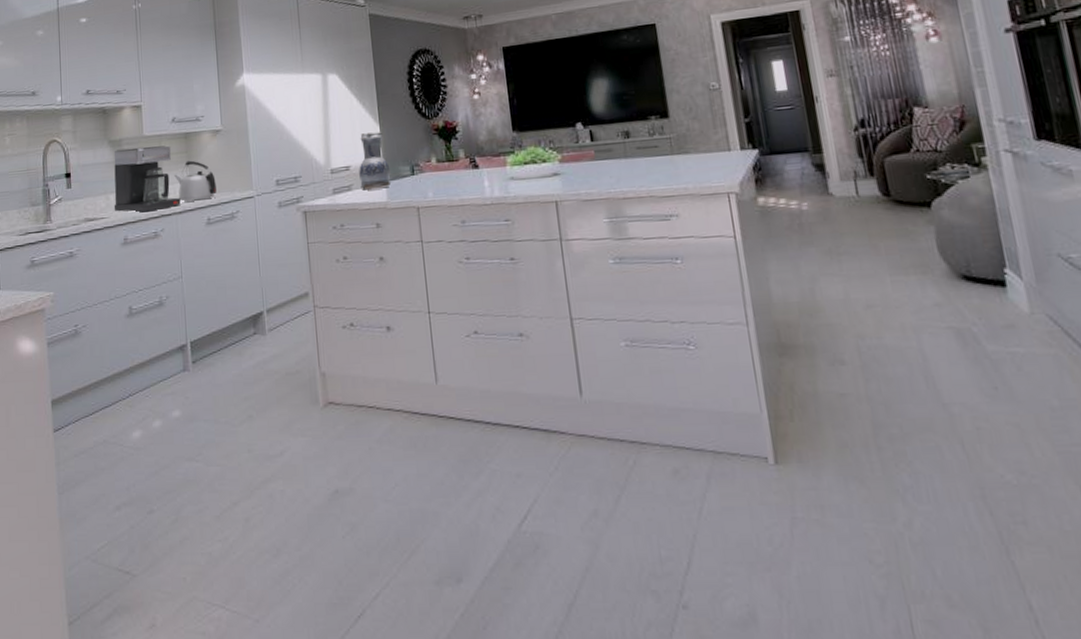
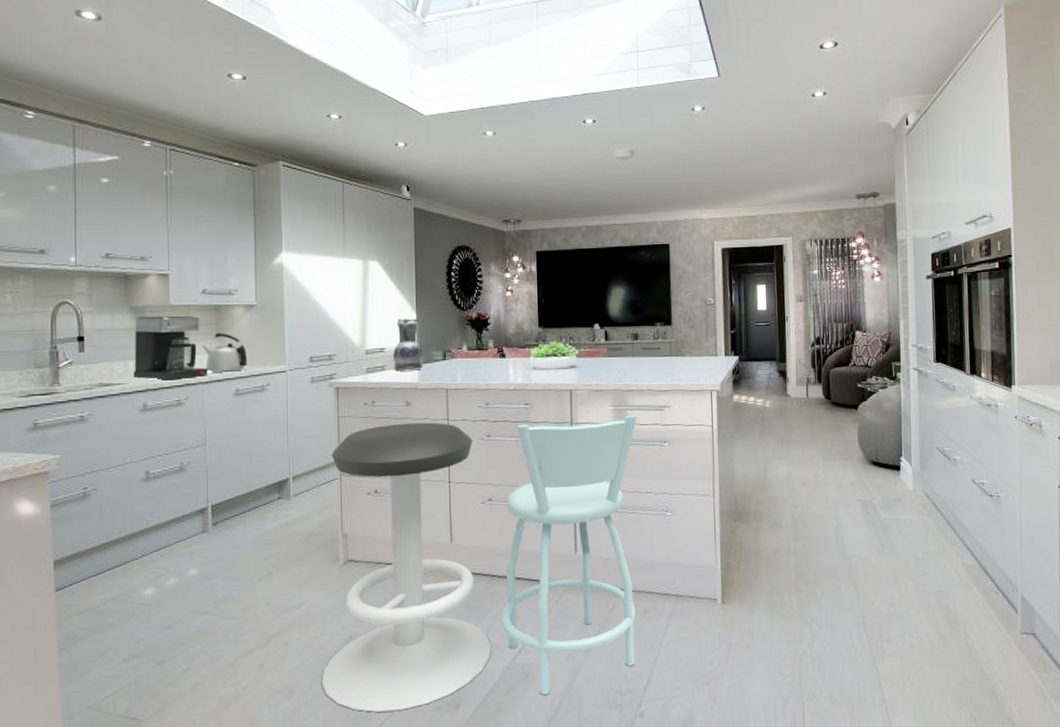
bar stool: none [304,245,493,582] -> present [321,422,492,712]
bar stool: none [494,228,669,573] -> present [501,415,637,695]

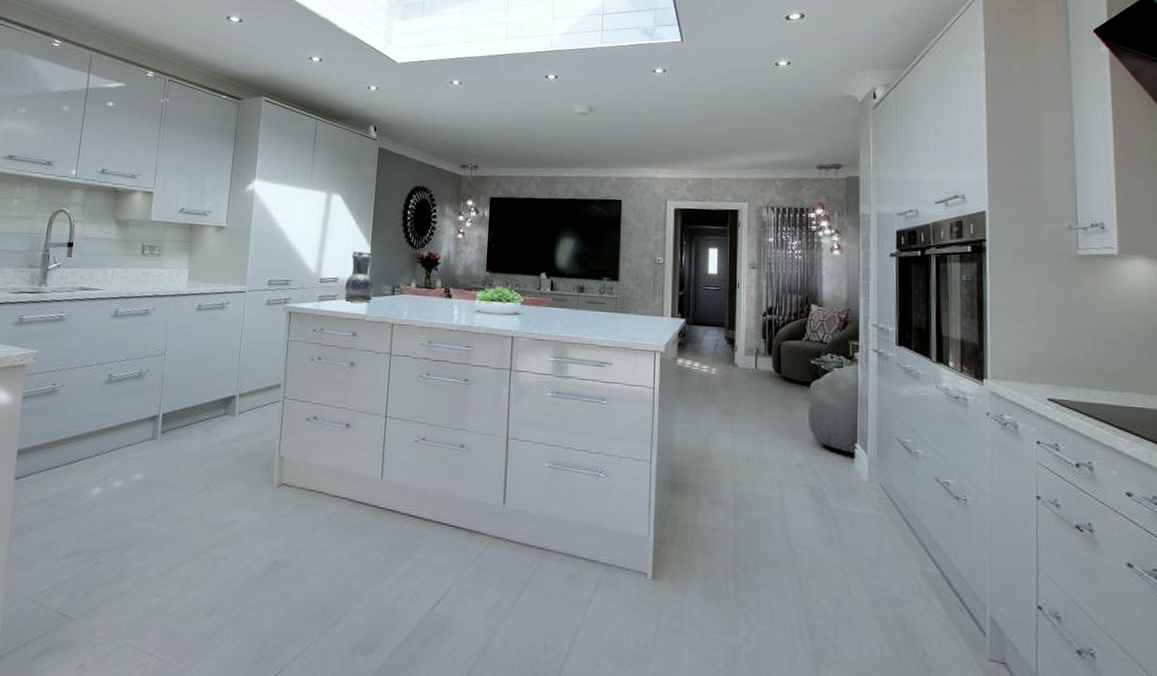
coffee maker: present [133,315,208,380] -> none [110,228,176,290]
kettle: present [202,332,247,374] -> none [173,249,213,288]
bar stool: present [321,422,492,712] -> none [242,352,413,647]
bar stool: present [501,415,637,695] -> none [423,366,577,652]

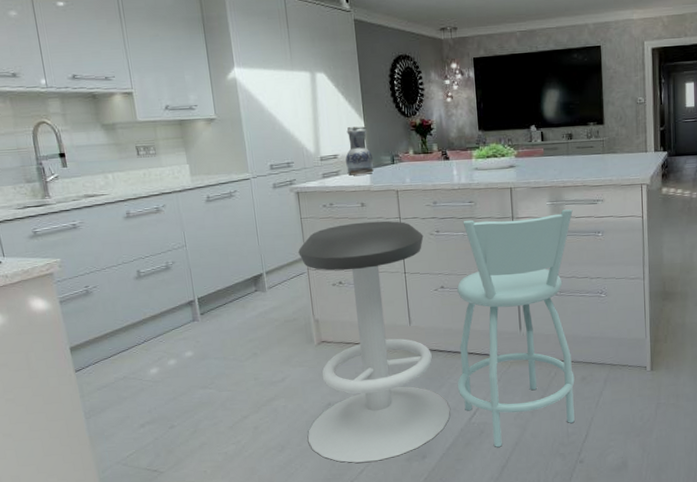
bar stool: none [242,352,413,647] -> present [298,220,451,463]
bar stool: none [423,366,577,652] -> present [456,209,575,447]

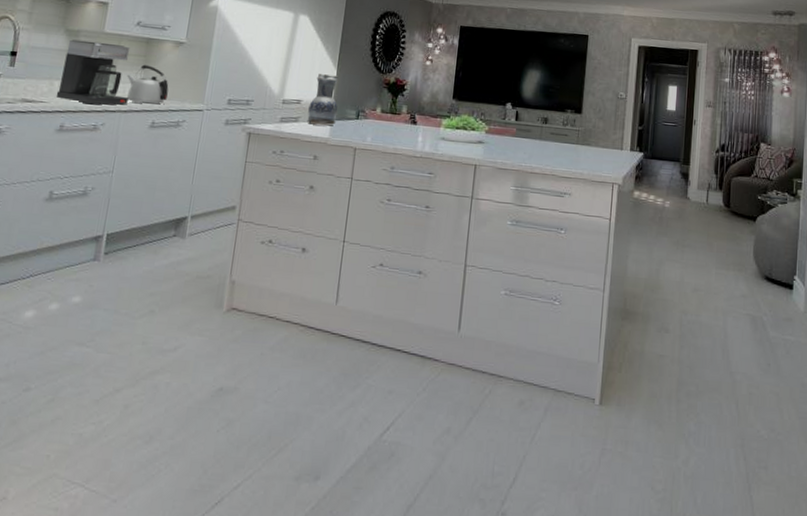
coffee maker: none [108,131,180,190] -> present [55,39,131,105]
kettle: none [171,145,214,183] -> present [126,64,169,104]
bar stool: present [298,220,451,463] -> none [183,176,373,475]
bar stool: present [456,209,575,447] -> none [374,192,537,479]

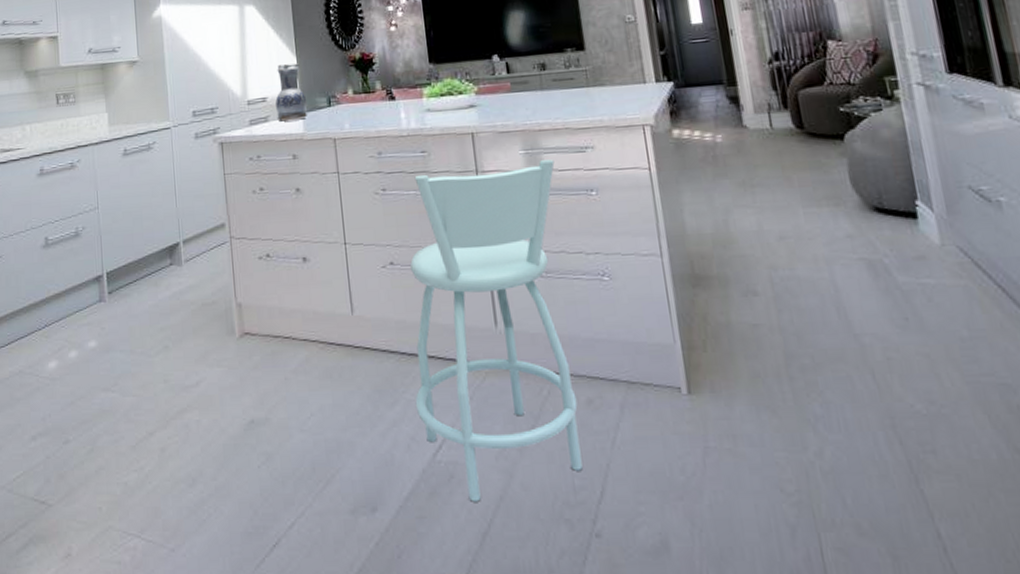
coffee maker: present [55,39,131,105] -> none [30,76,97,143]
kettle: present [126,64,169,104] -> none [90,91,133,134]
bar stool: none [374,192,537,479] -> present [409,159,583,502]

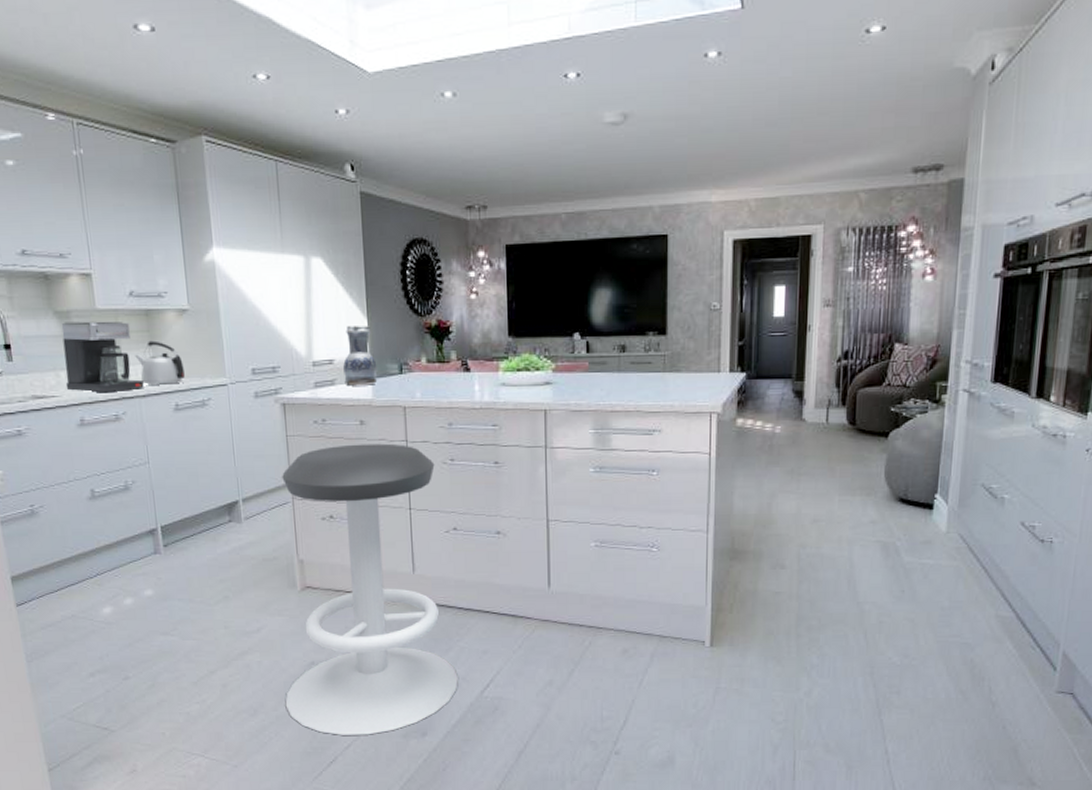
coffee maker: none [30,76,97,143] -> present [61,321,144,393]
kettle: none [90,91,133,134] -> present [135,340,185,386]
bar stool: none [220,176,408,511] -> present [282,443,459,735]
bar stool: present [409,159,583,502] -> none [468,440,622,728]

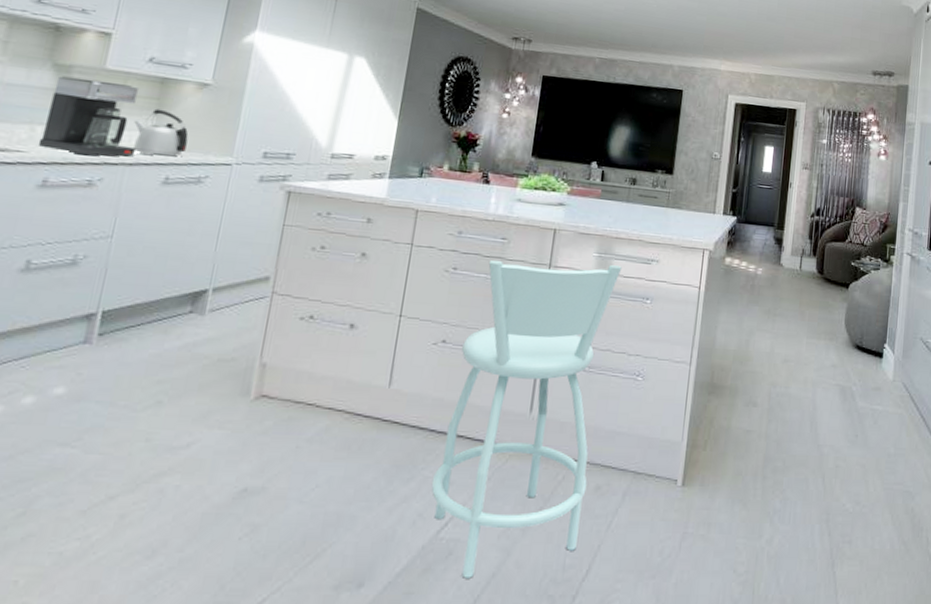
bar stool: present [282,443,459,735] -> none [195,241,436,586]
ceramic jug: present [343,326,378,386] -> none [360,125,400,185]
bar stool: none [468,440,622,728] -> present [431,260,622,578]

